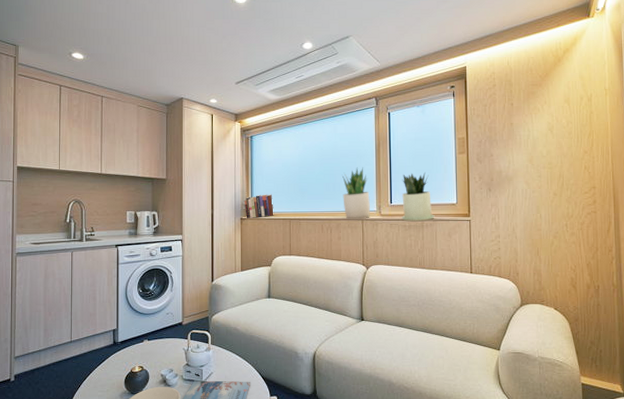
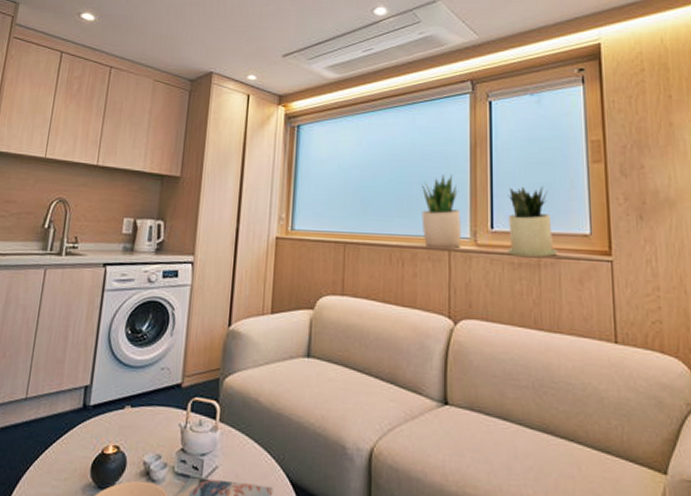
books: present [244,194,274,219] -> none [282,205,323,239]

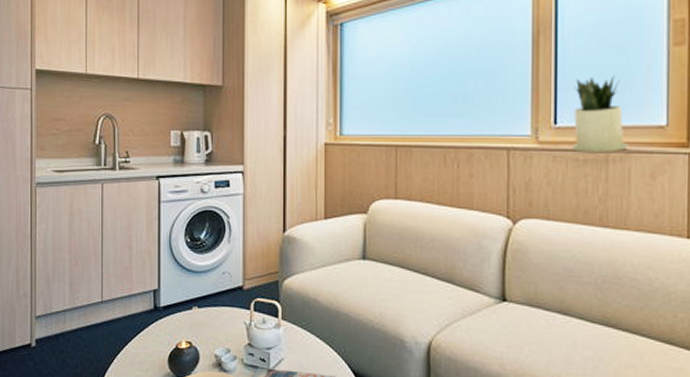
planter: present [421,174,461,251] -> none [478,68,521,149]

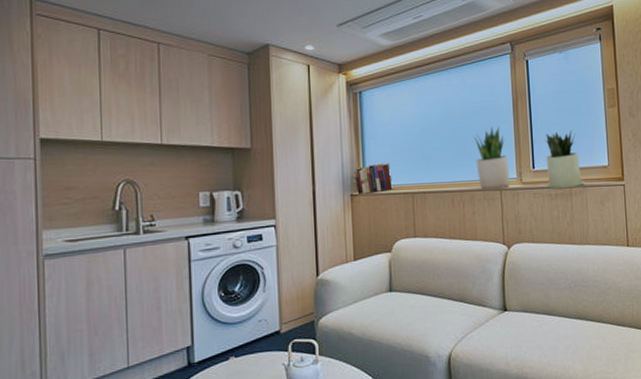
books: none [329,108,373,145] -> present [353,163,393,195]
planter: none [478,68,521,149] -> present [475,126,510,191]

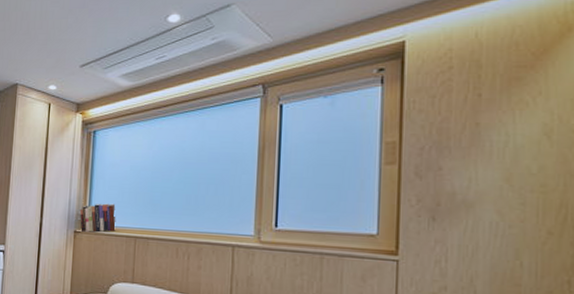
planter: present [475,126,510,191] -> none [207,176,246,246]
planter: present [545,130,585,190] -> none [290,187,341,256]

